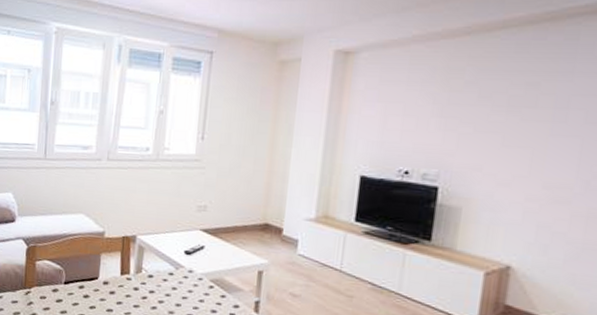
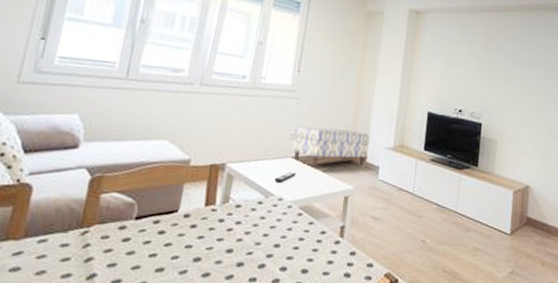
bench: none [200,197,286,242] -> present [292,126,370,169]

